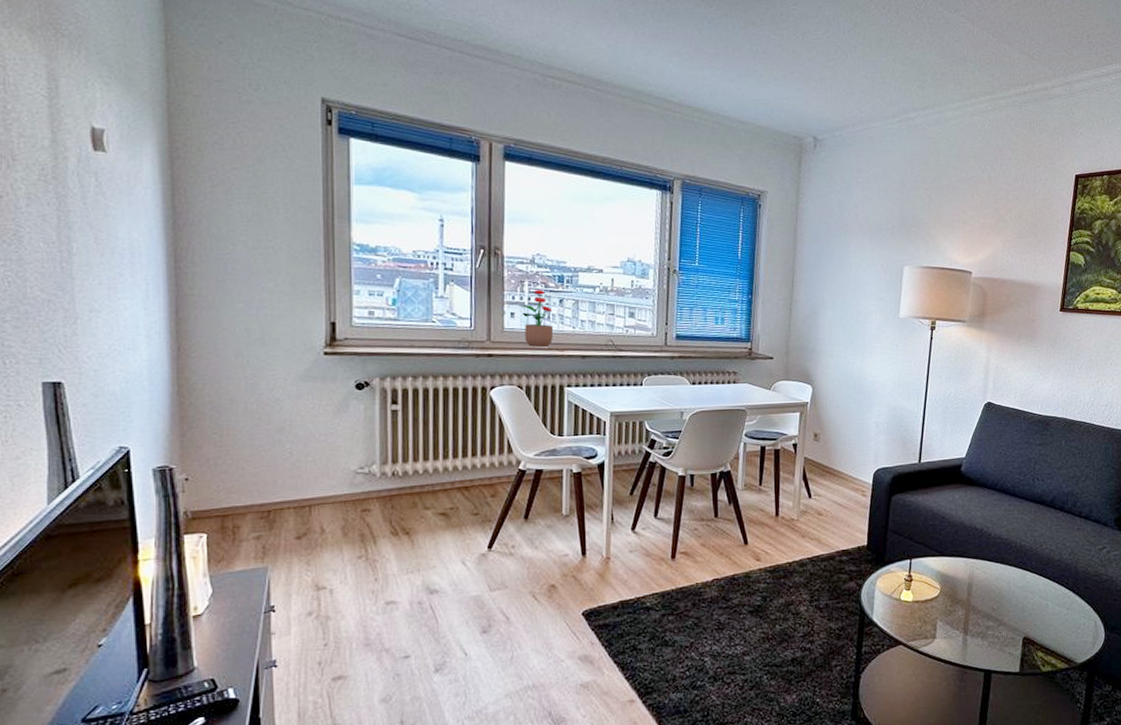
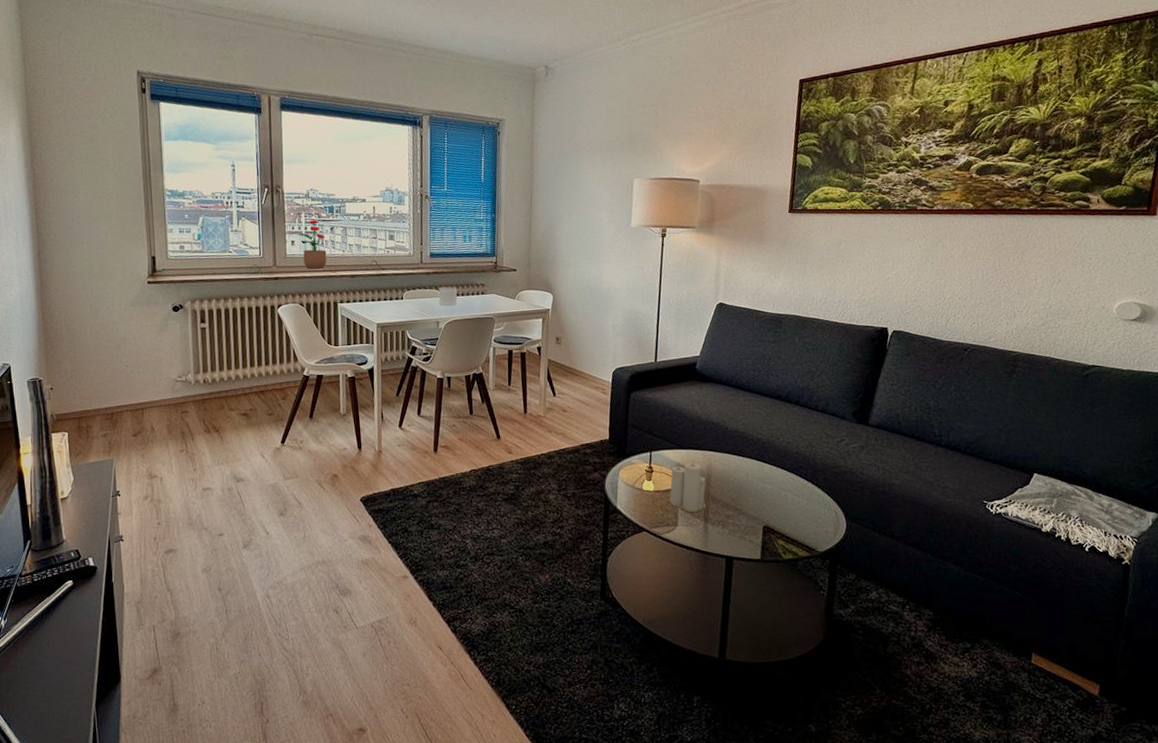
mug: none [684,373,706,396] -> present [438,286,458,307]
candle: none [927,568,967,624] -> present [668,460,707,512]

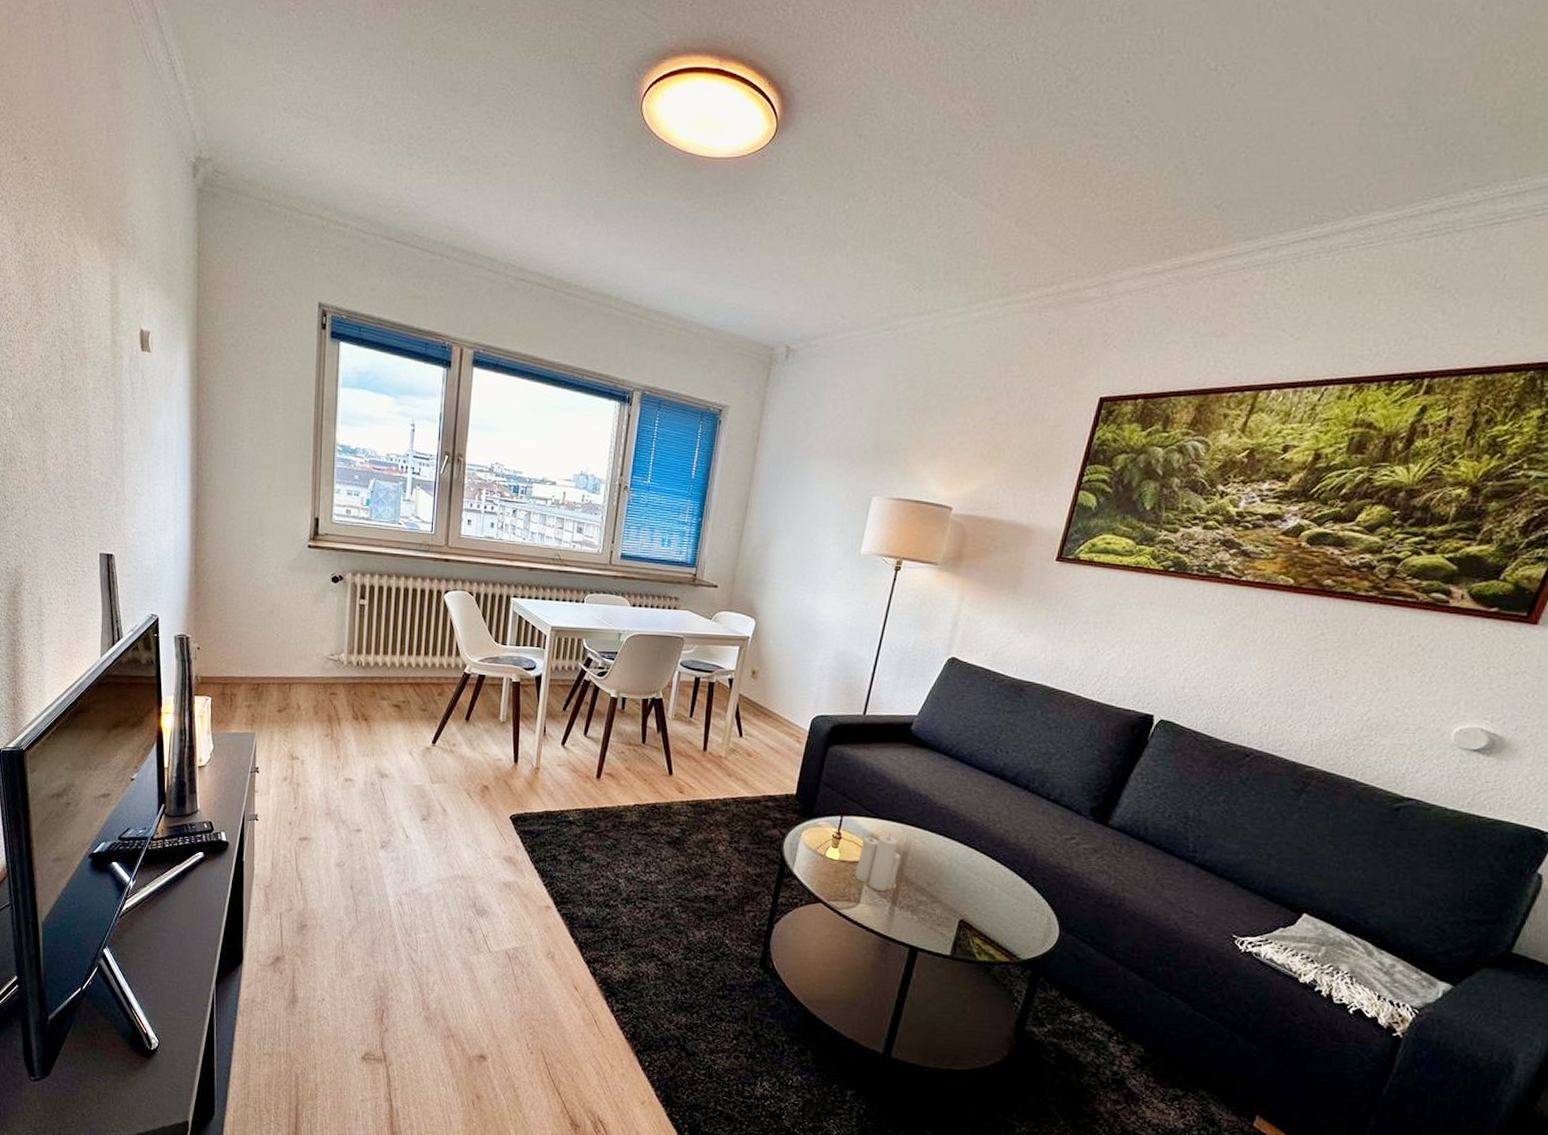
potted flower: present [297,220,327,270] -> none [475,499,506,557]
mug: present [438,286,458,307] -> none [625,594,647,618]

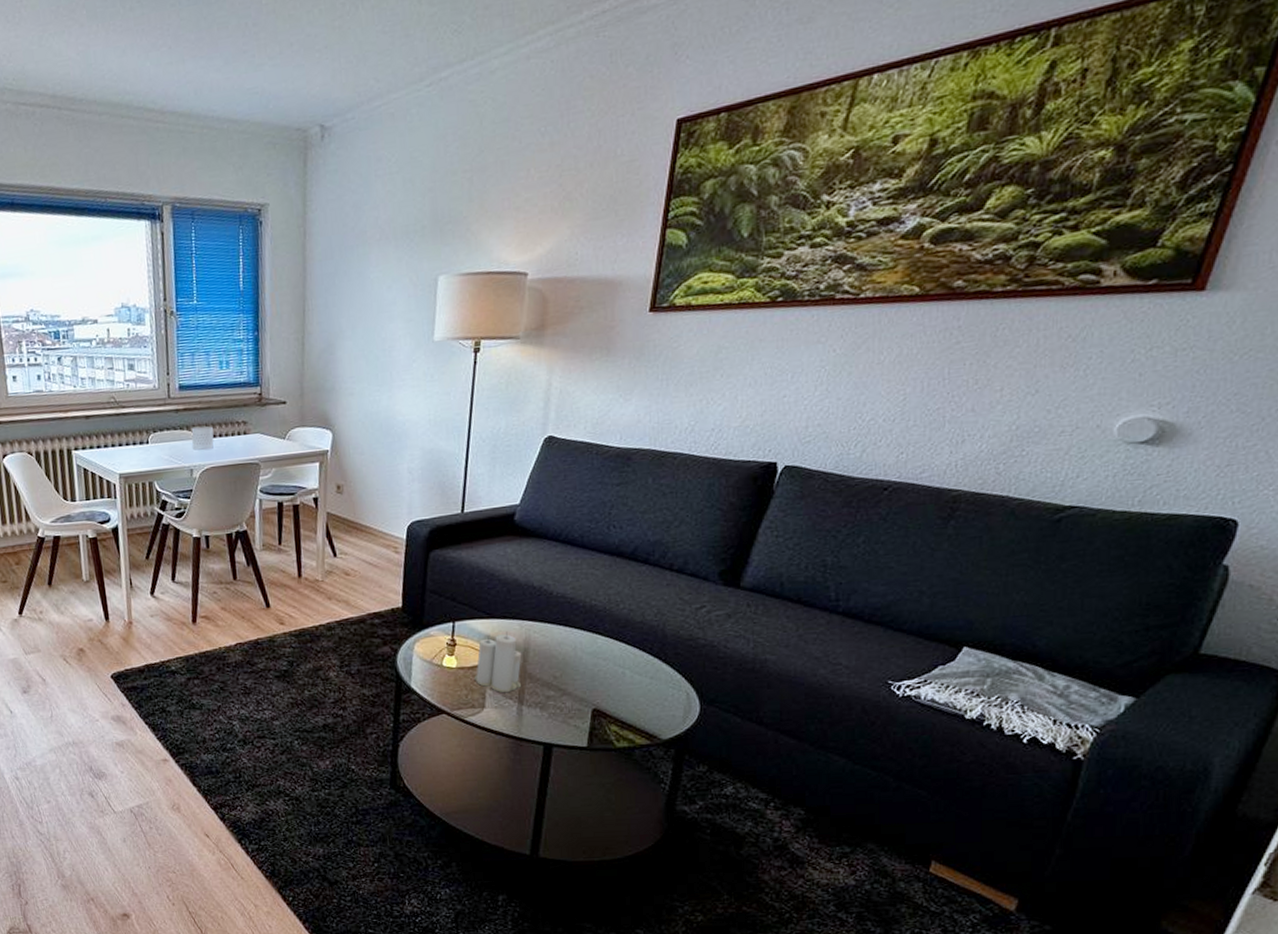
mug: none [625,594,647,618] -> present [191,425,214,451]

